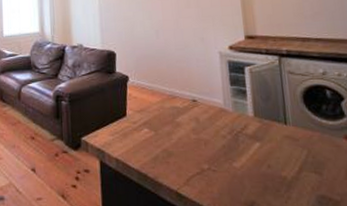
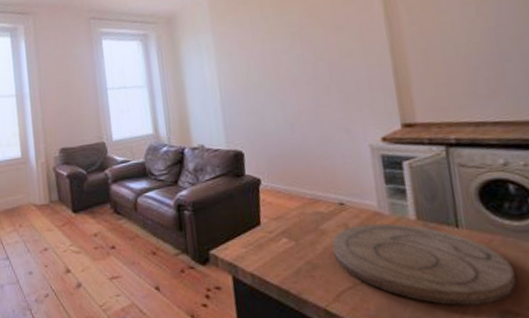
cutting board: none [185,118,330,191] -> present [332,223,516,306]

